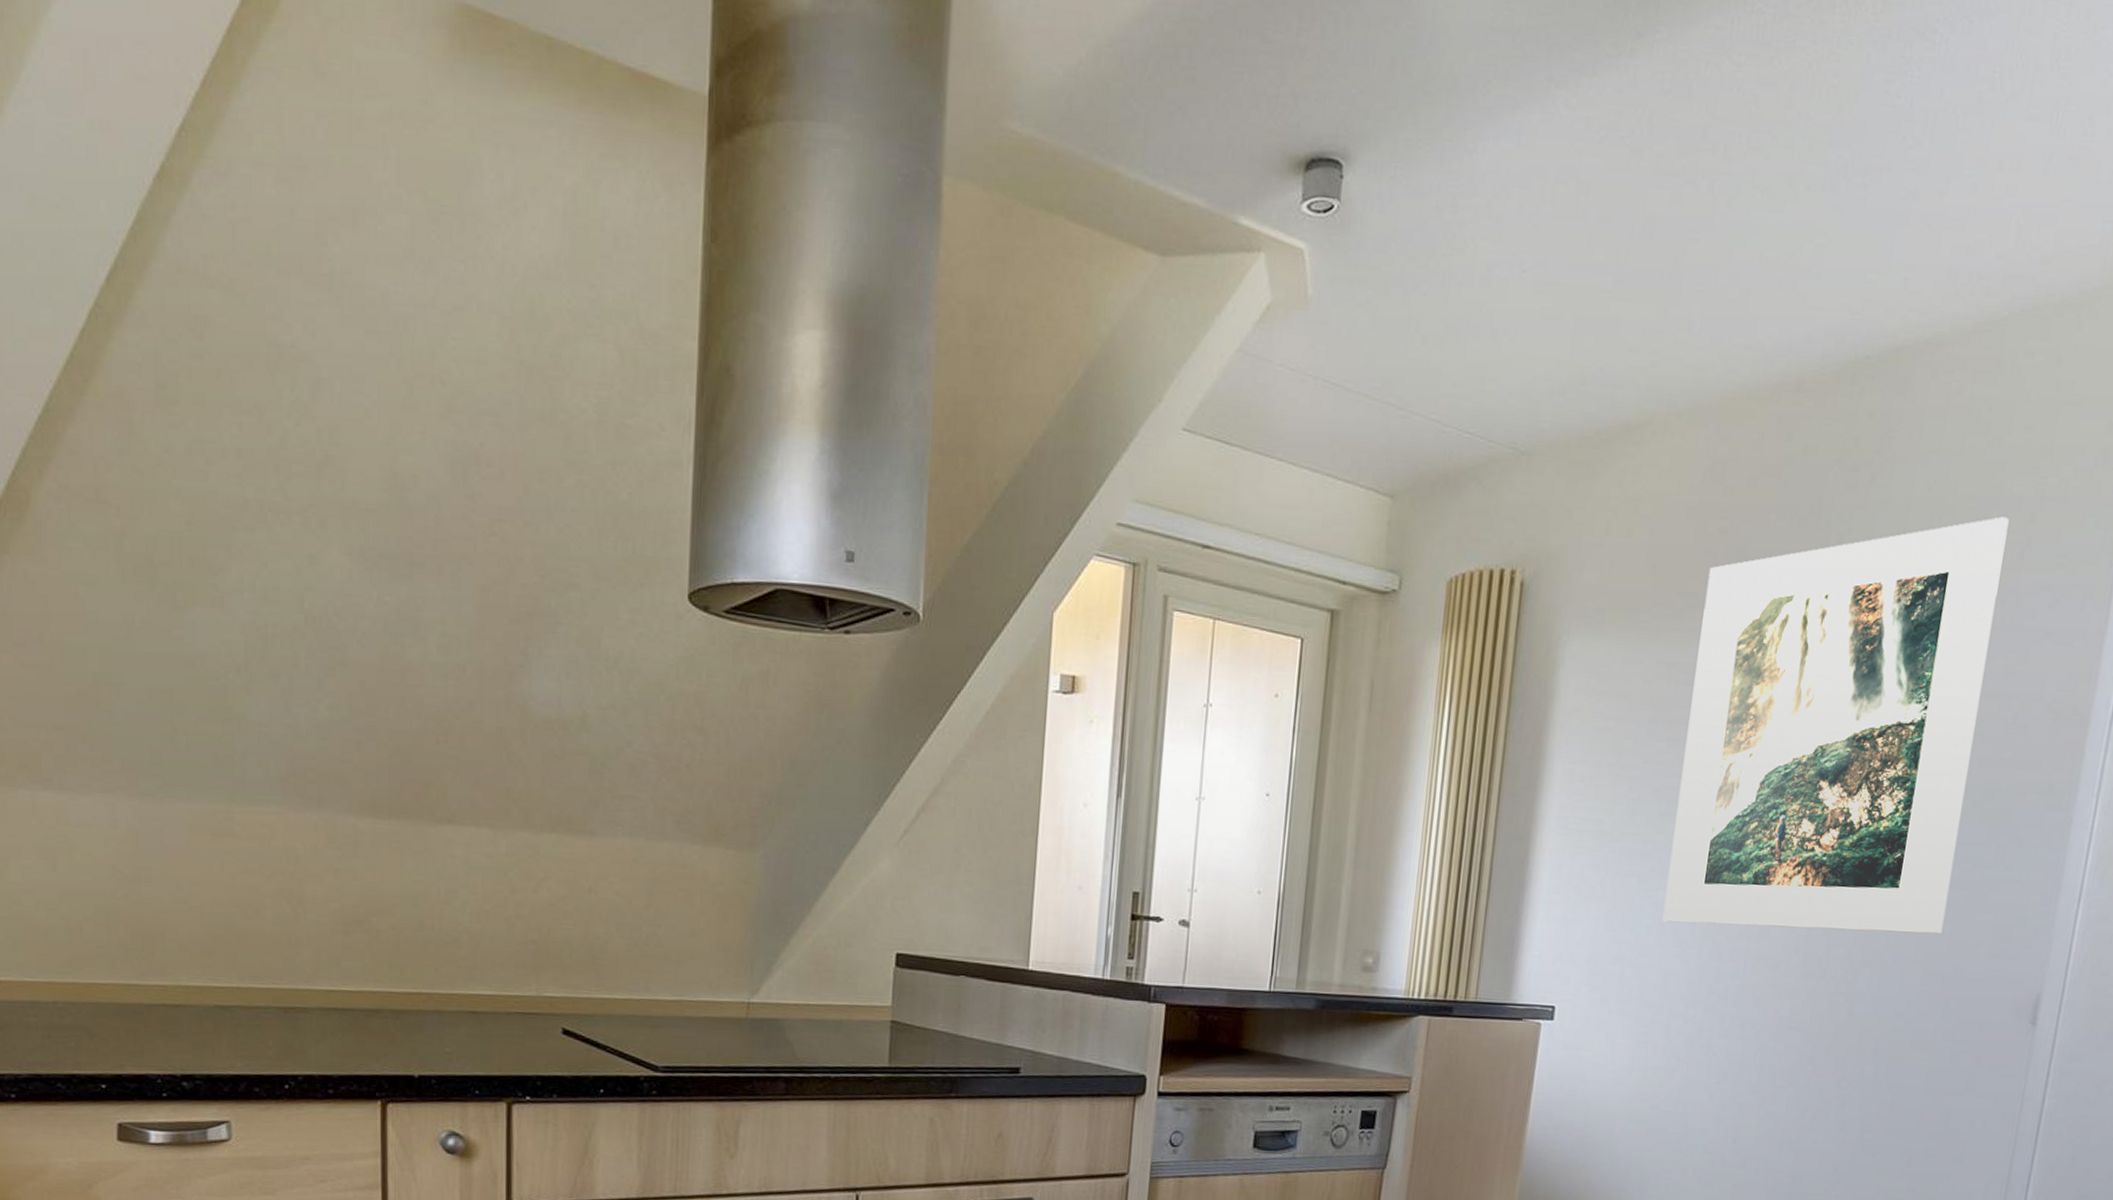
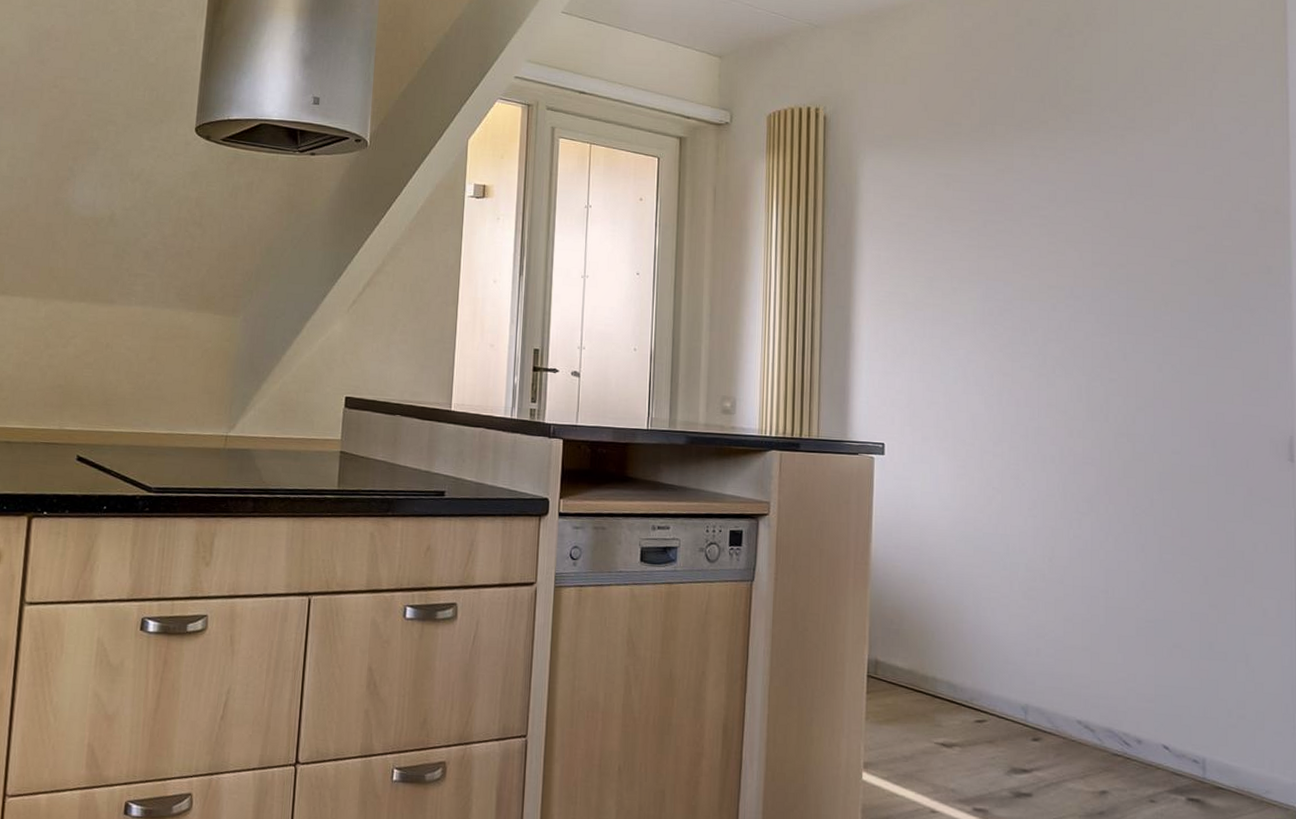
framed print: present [1663,516,2009,934] -> none [965,68,1200,386]

